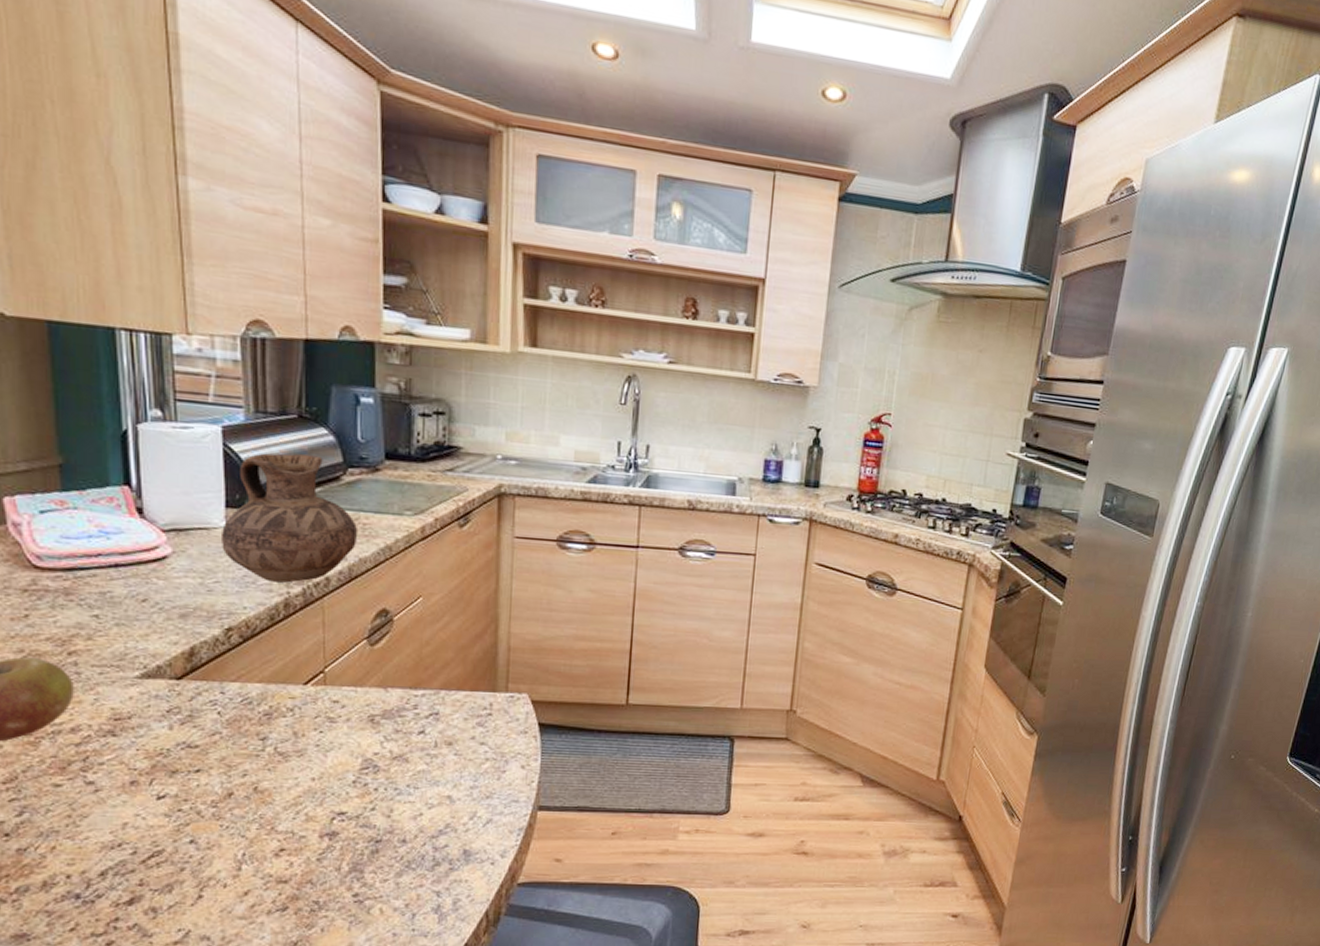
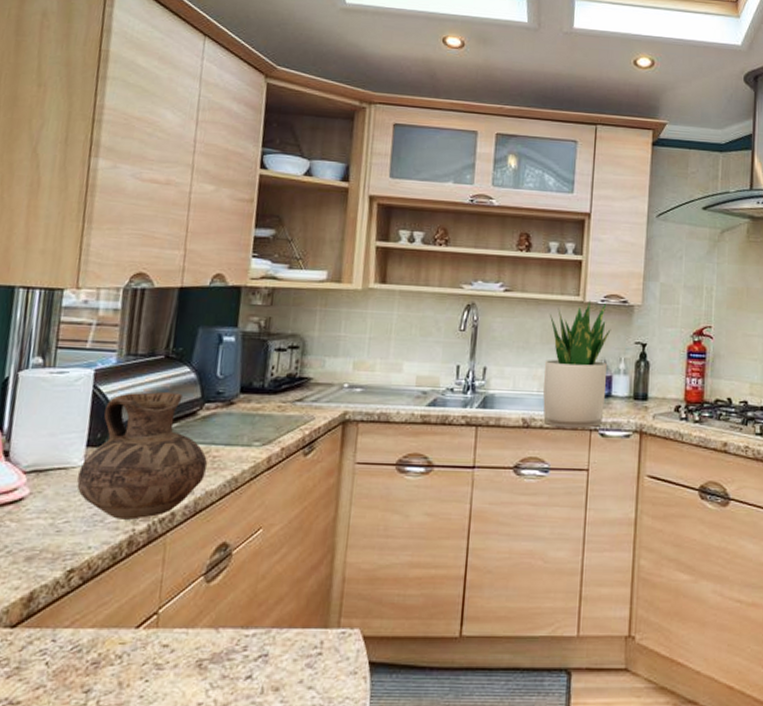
planter: none [709,378,784,514] -> present [543,300,611,429]

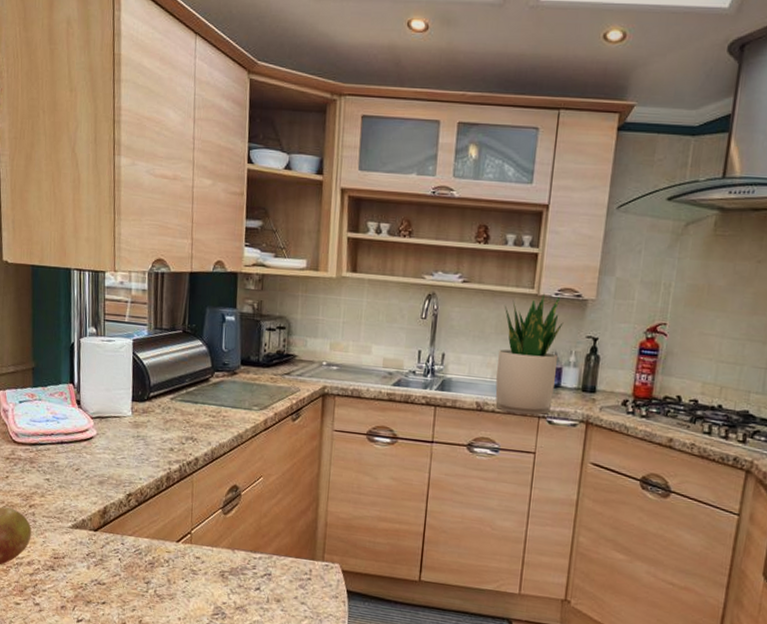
ceramic jug: present [77,392,207,520] -> none [128,360,219,461]

